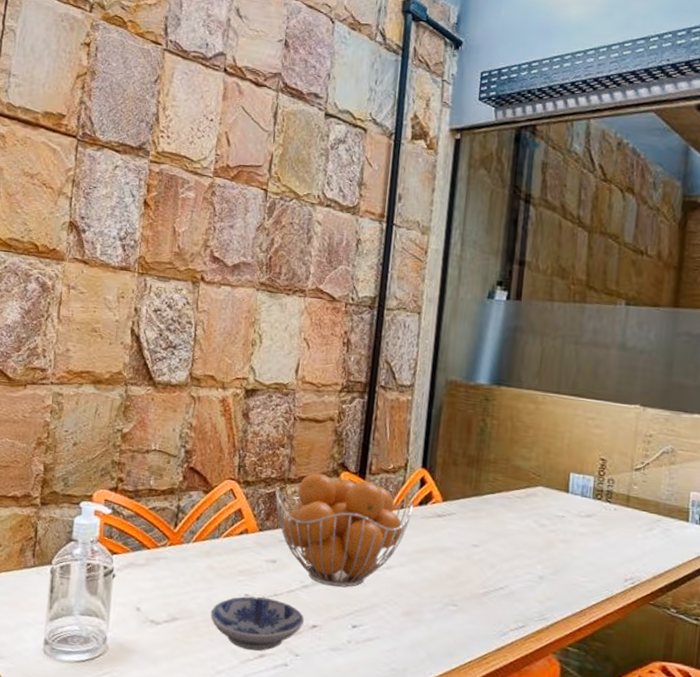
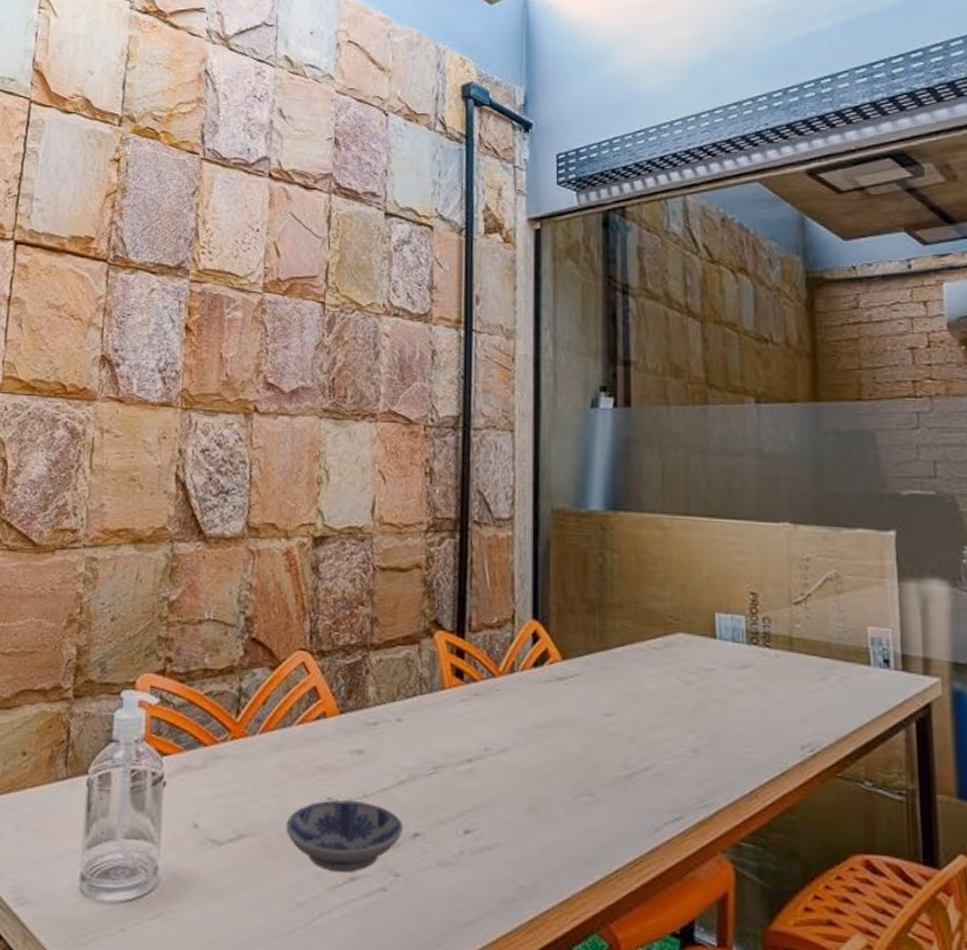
fruit basket: present [275,473,413,588] -> none [357,634,526,781]

